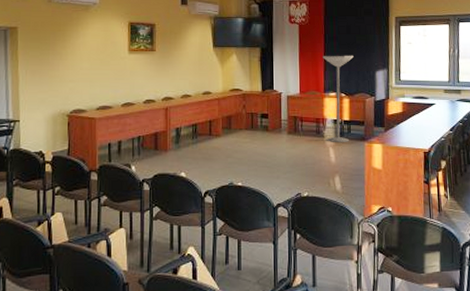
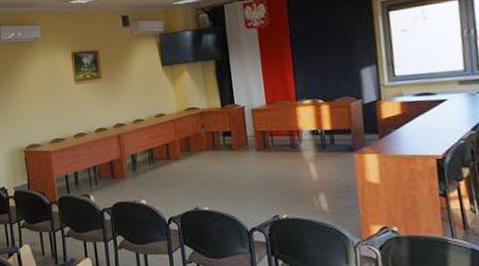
floor lamp: present [323,55,354,142] -> none [290,54,333,156]

